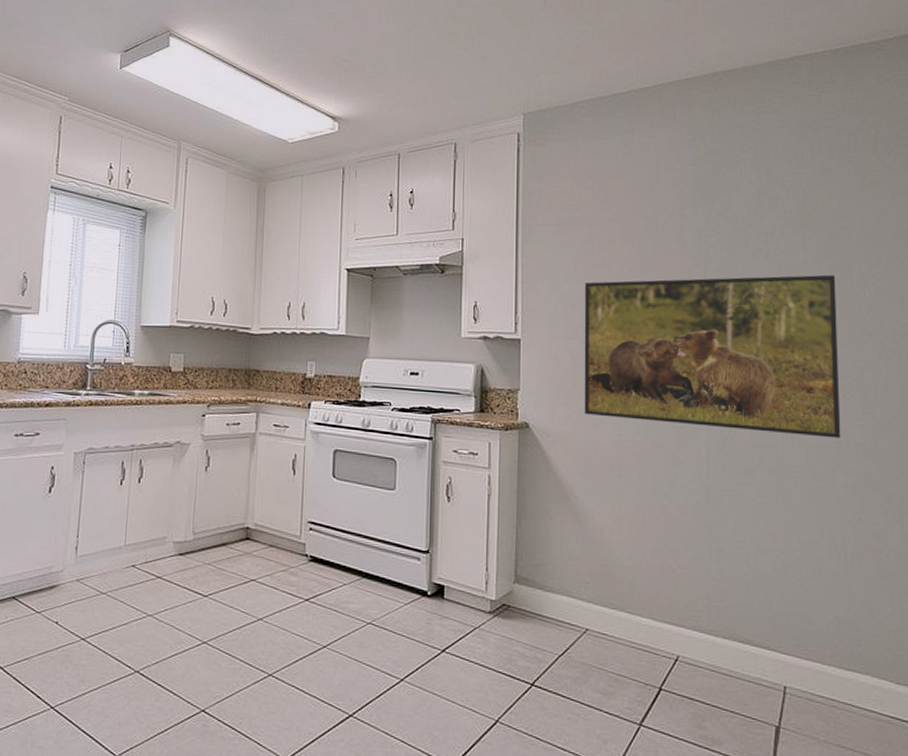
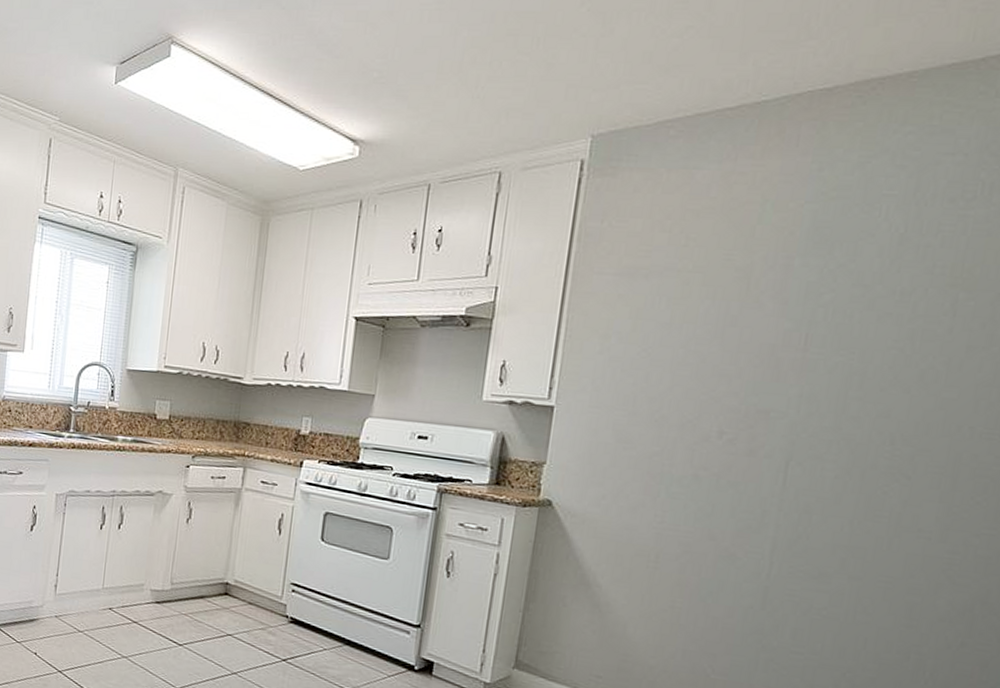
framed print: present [584,274,841,438] -> none [621,344,992,548]

